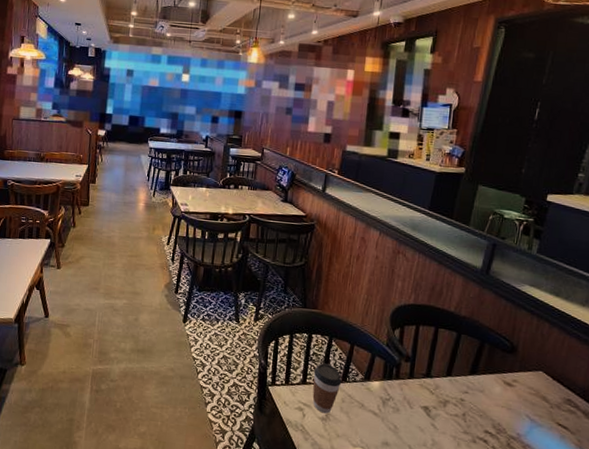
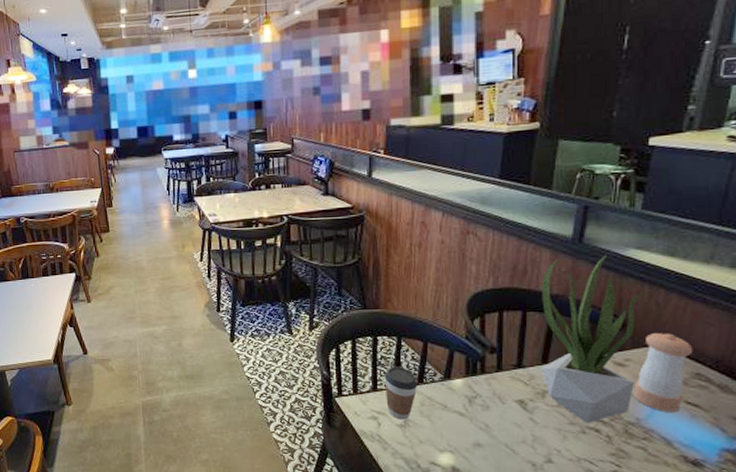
potted plant: none [445,285,532,434] -> present [540,254,643,423]
pepper shaker: none [516,360,567,432] -> present [632,333,693,413]

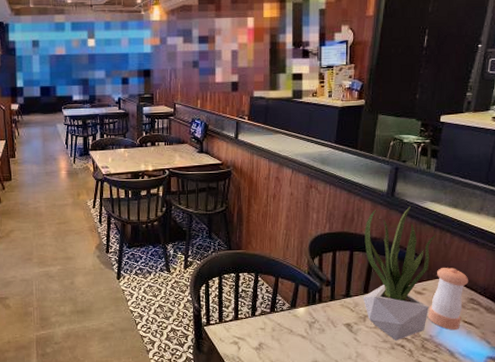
coffee cup: present [384,366,418,420] -> none [244,298,271,344]

